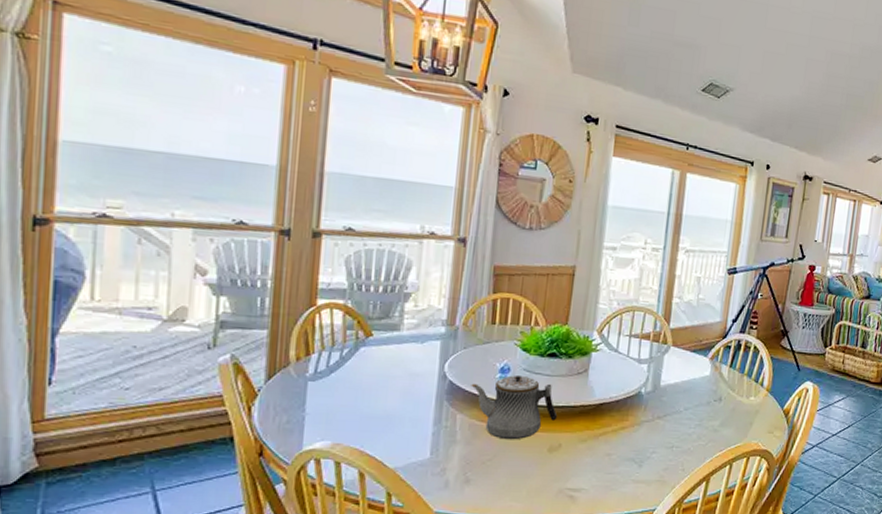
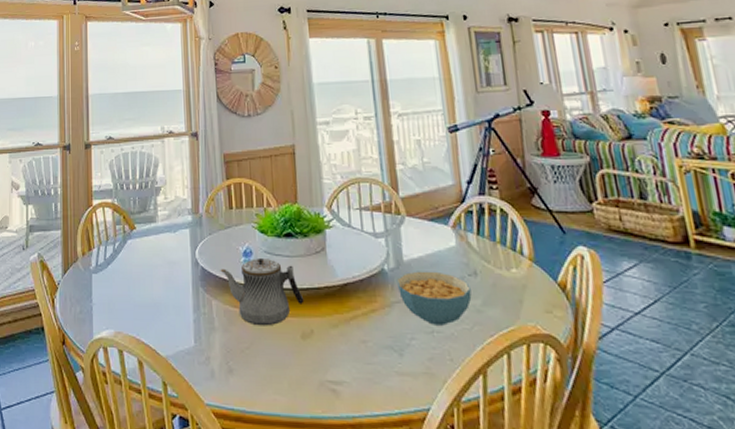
cereal bowl: none [650,395,714,442] -> present [396,271,472,326]

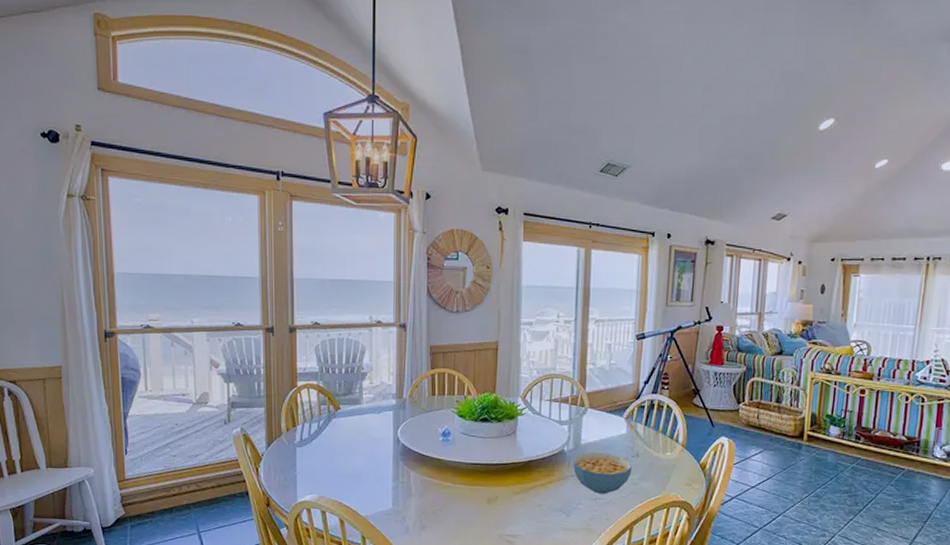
teapot: present [220,259,305,326] -> none [420,438,493,493]

